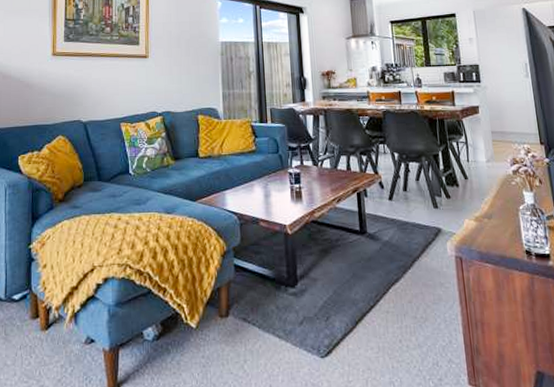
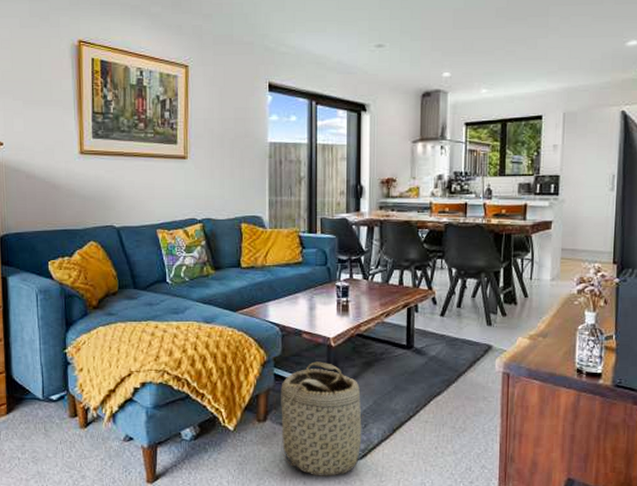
basket: none [241,250,326,378] -> present [281,361,364,476]

